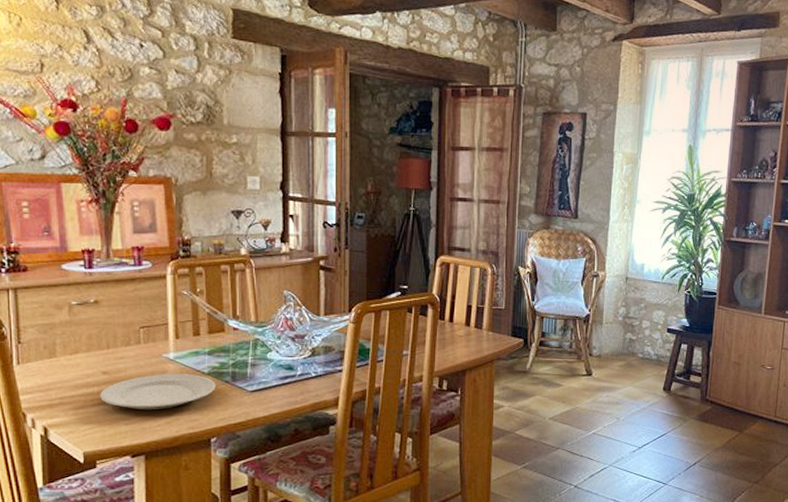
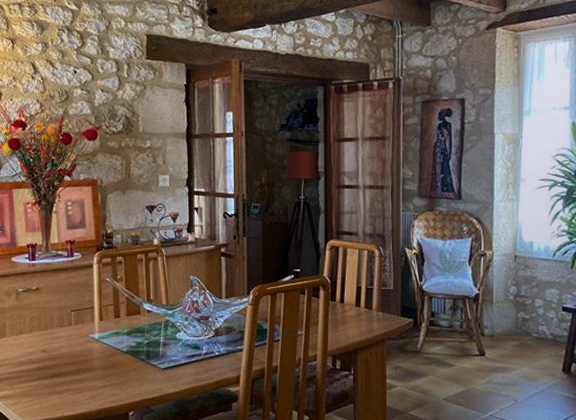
plate: present [100,373,215,410] -> none [39,351,133,385]

